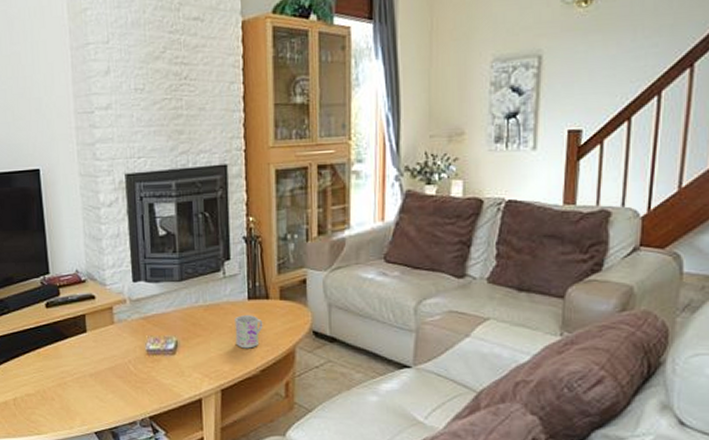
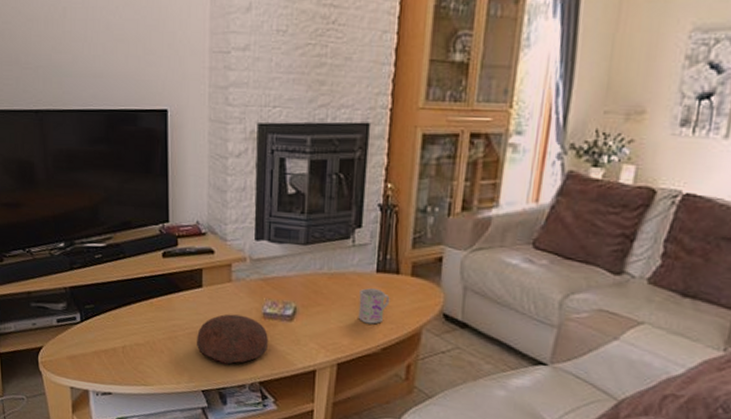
decorative bowl: none [85,354,154,404] -> present [197,314,268,365]

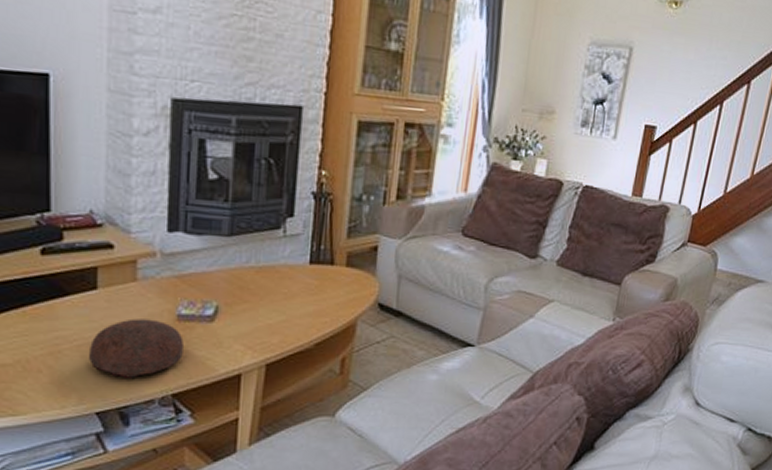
mug: present [358,288,390,324] -> none [289,281,324,319]

